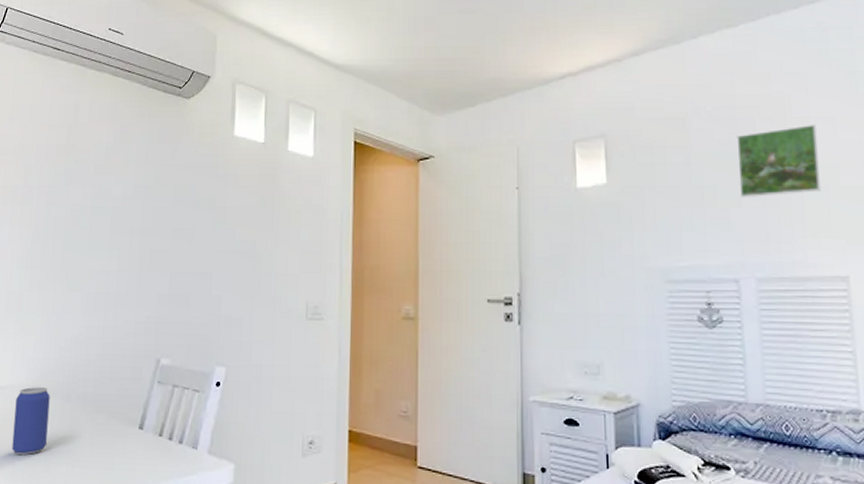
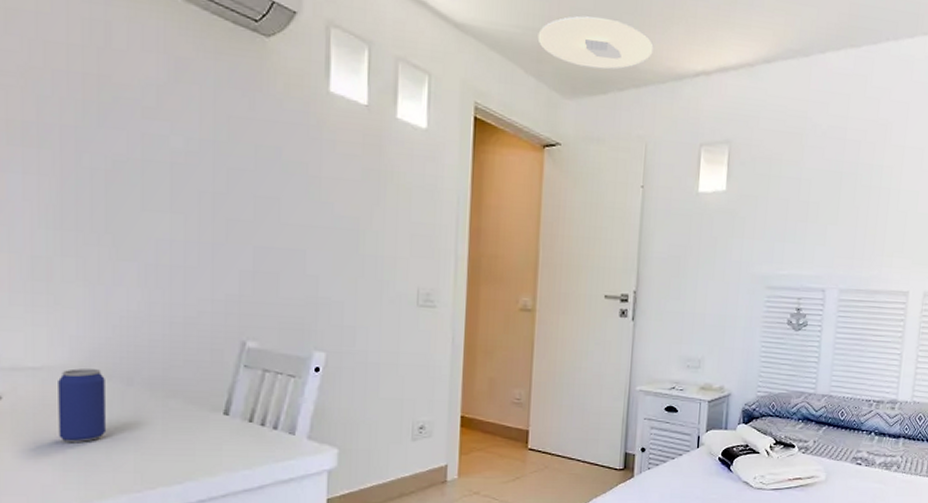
ceiling light: none [408,41,517,85] -> present [537,16,654,70]
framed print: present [736,125,821,197] -> none [837,153,908,216]

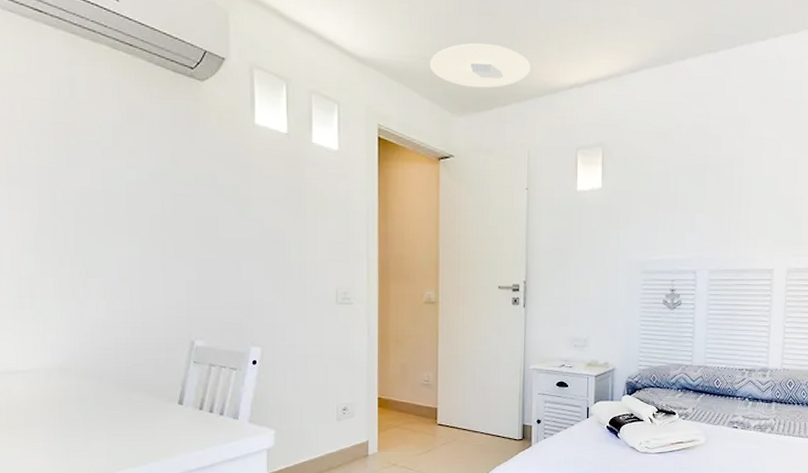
beverage can: present [58,368,105,443] -> none [43,370,83,433]

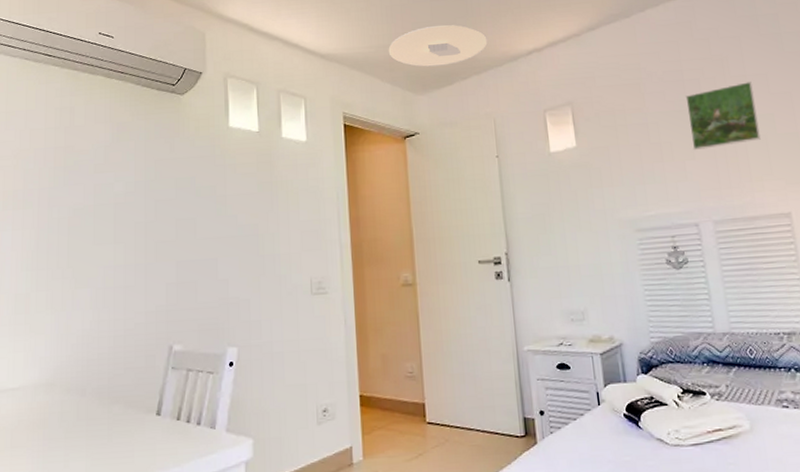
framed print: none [704,145,766,204] -> present [685,82,761,150]

